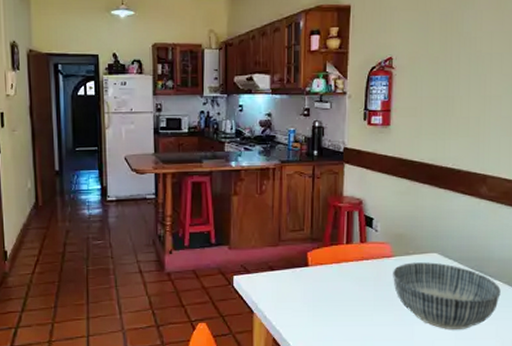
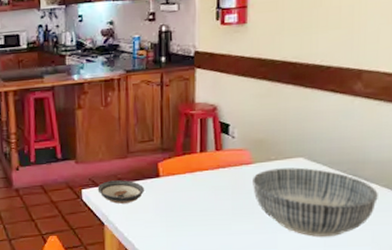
saucer: none [248,268,294,292] -> present [97,180,145,204]

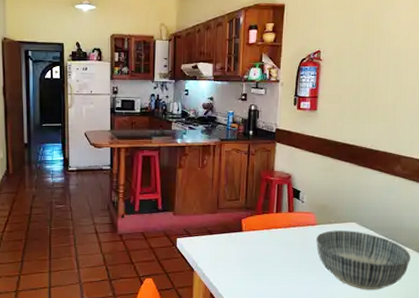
saucer: present [97,180,145,204] -> none [190,232,230,253]

